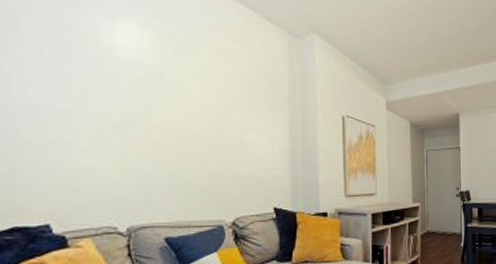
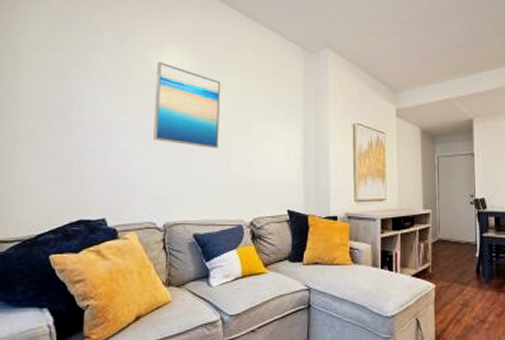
wall art: none [108,37,192,142] -> present [153,62,221,149]

